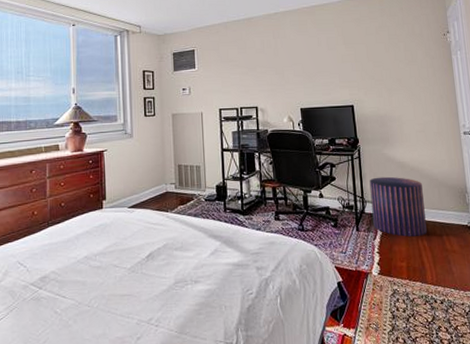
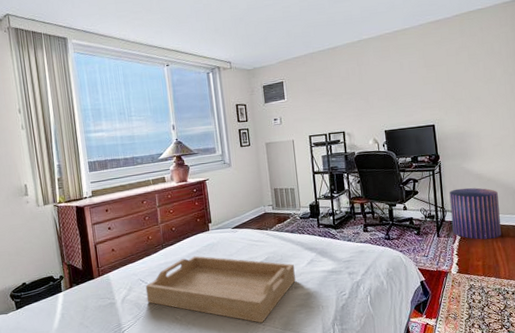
serving tray: none [24,237,196,324] -> present [145,255,296,323]

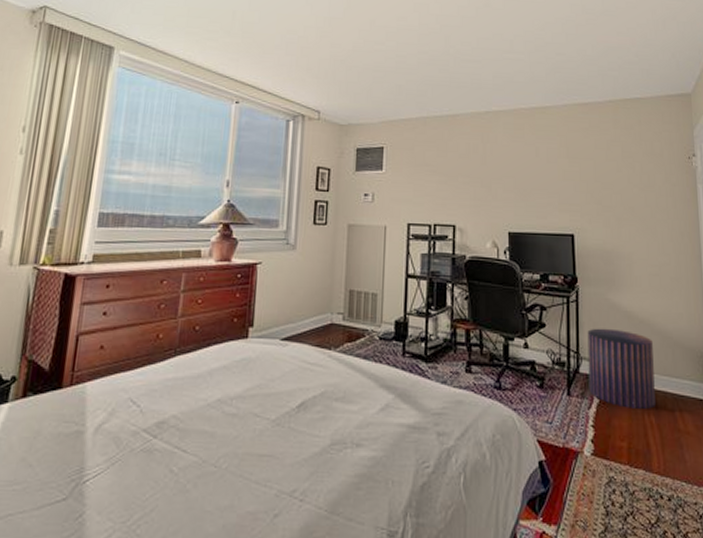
serving tray: present [145,255,296,323] -> none [133,373,360,497]

